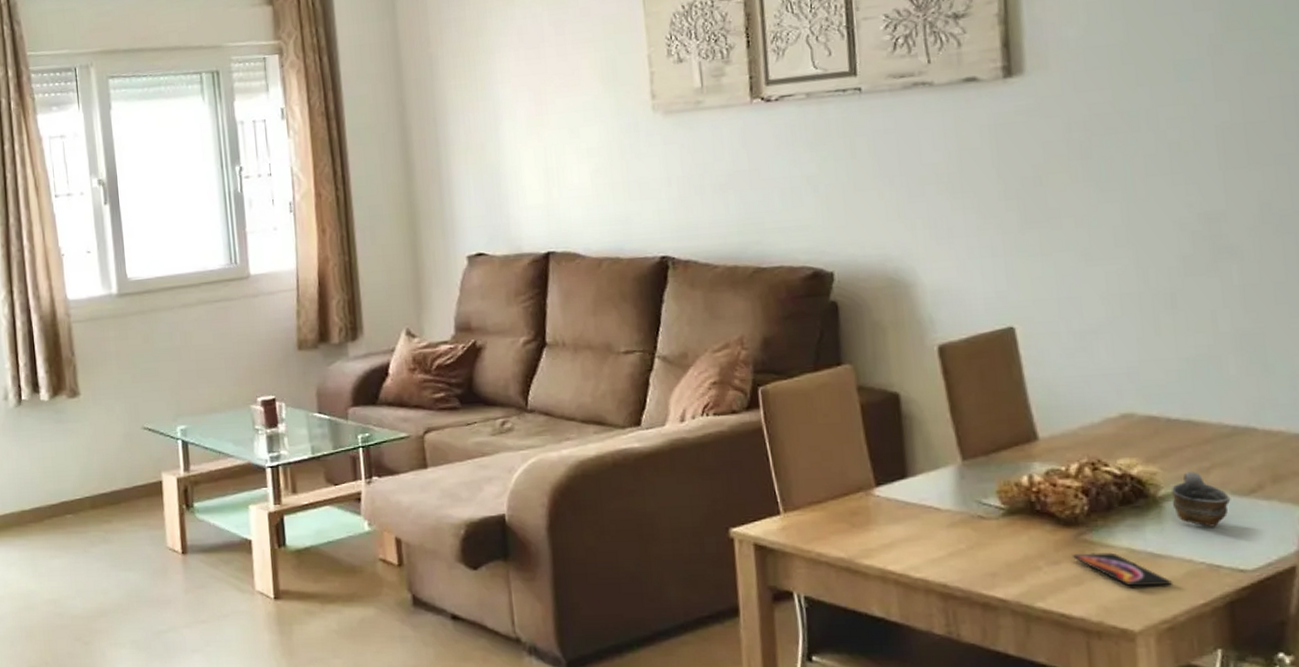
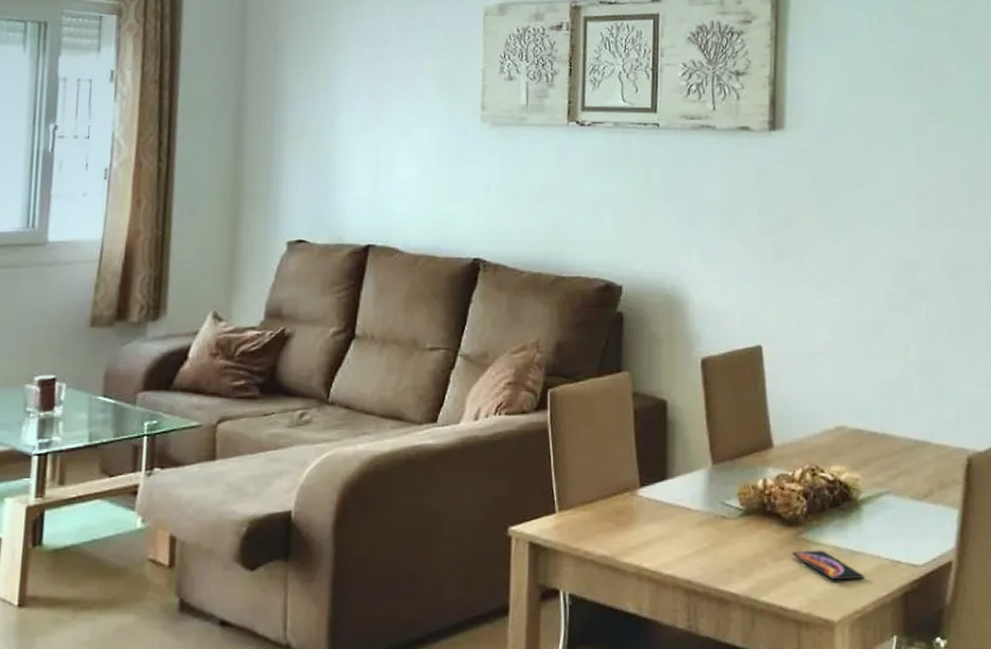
cup: present [1172,472,1231,527] -> none [869,479,910,527]

